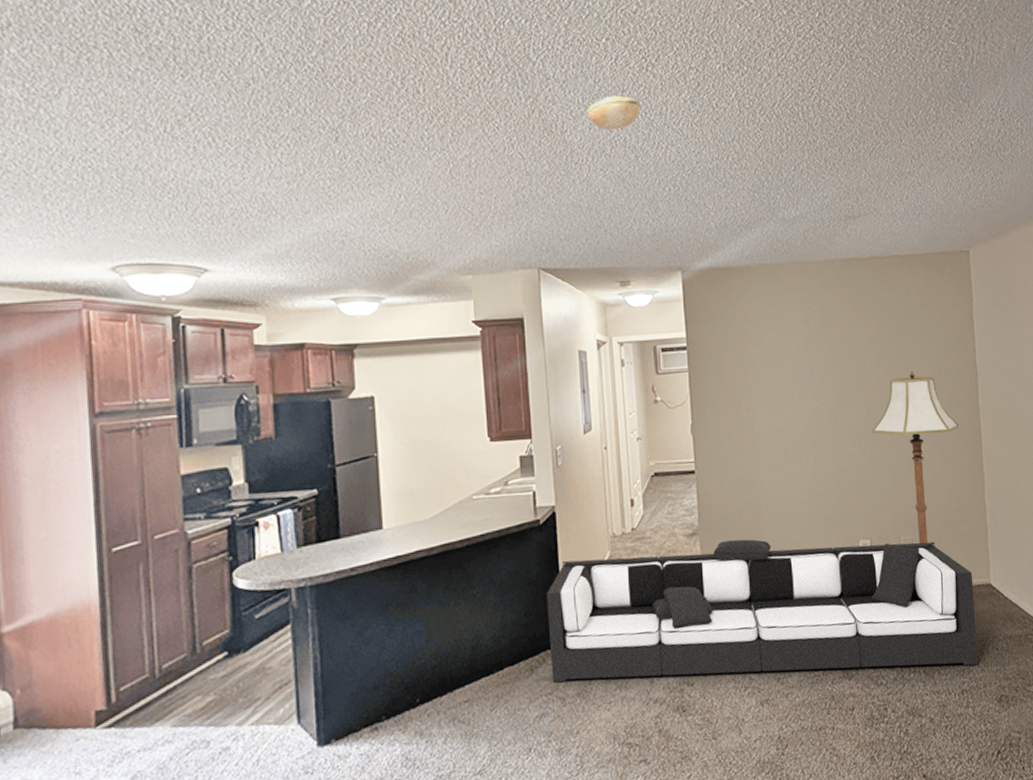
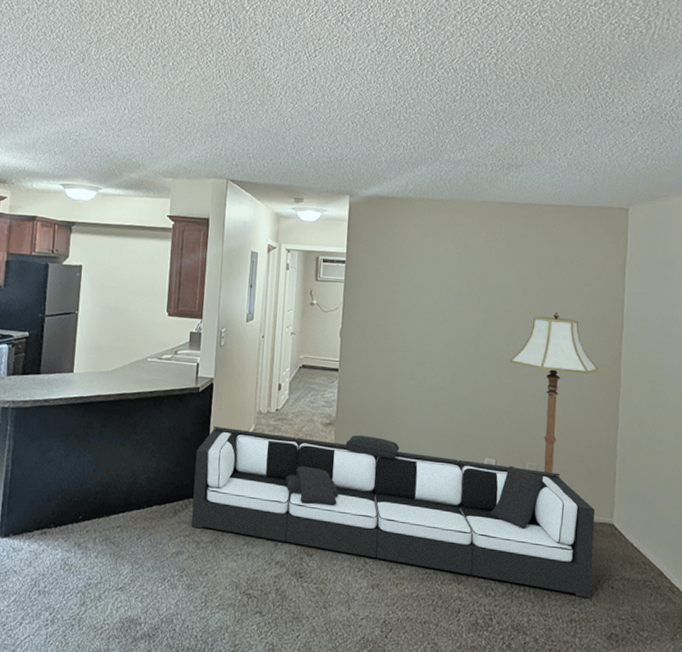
smoke detector: present [587,95,641,129] -> none [286,42,333,71]

